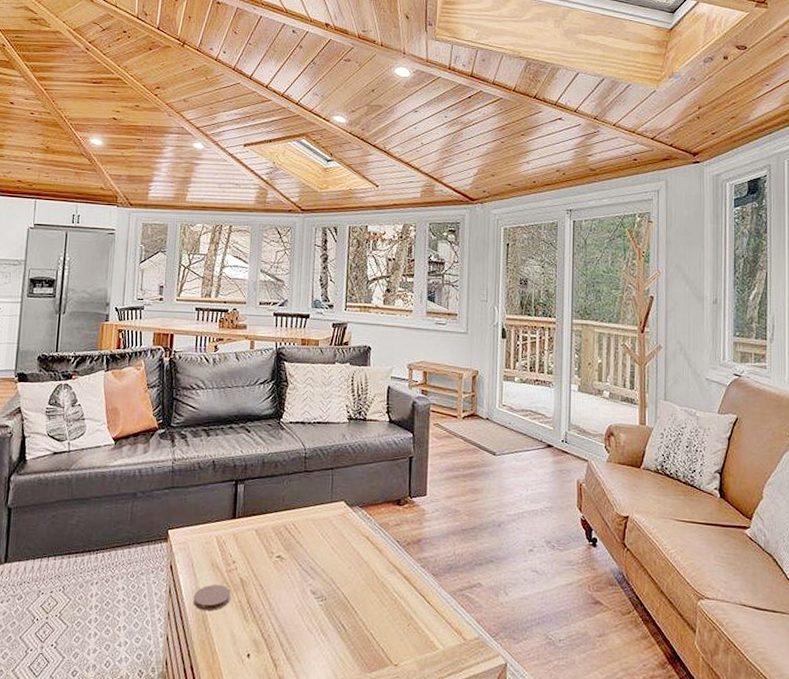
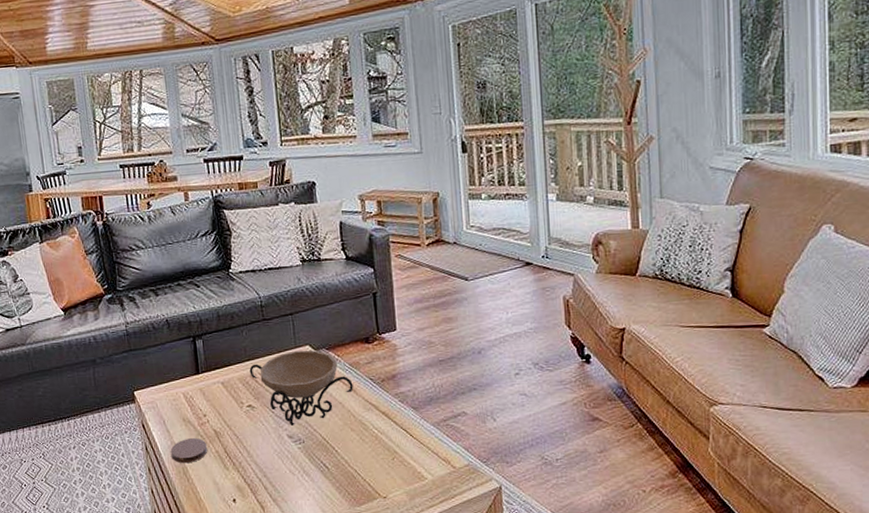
decorative bowl: none [284,505,380,582] -> present [249,350,353,427]

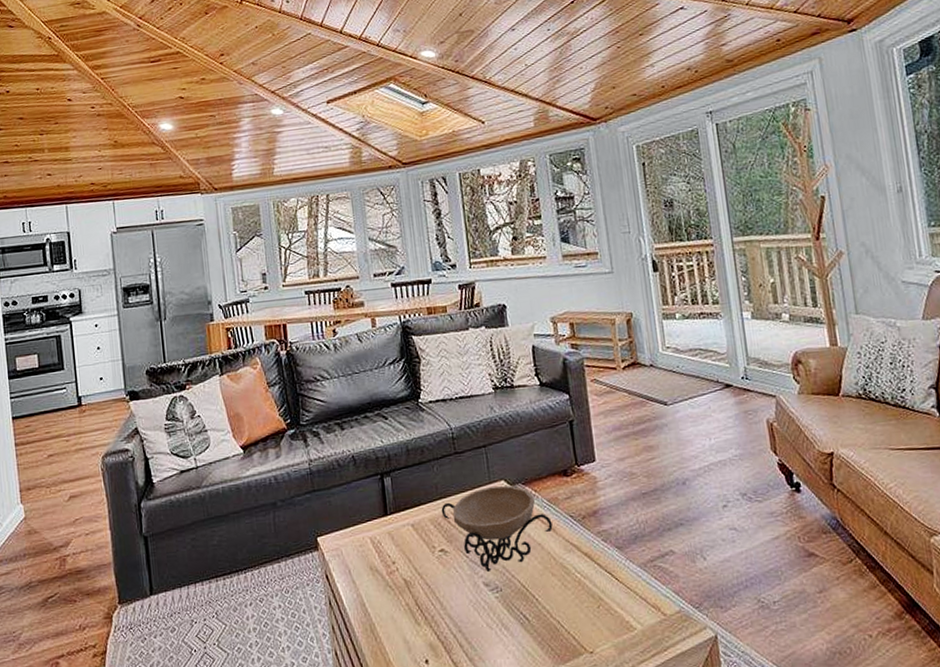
coaster: present [170,438,208,464] -> none [356,589,397,620]

